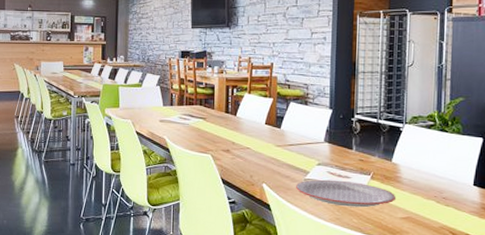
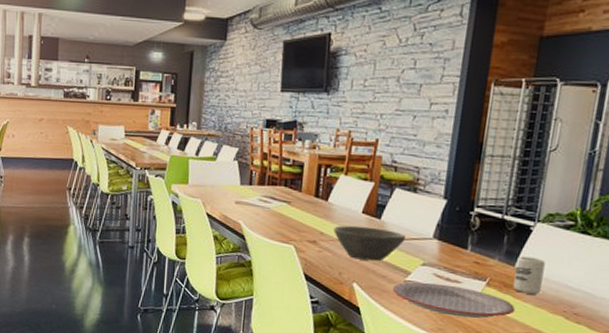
bowl: none [243,135,303,164] -> present [333,225,406,261]
cup: none [392,152,415,184] -> present [513,256,545,294]

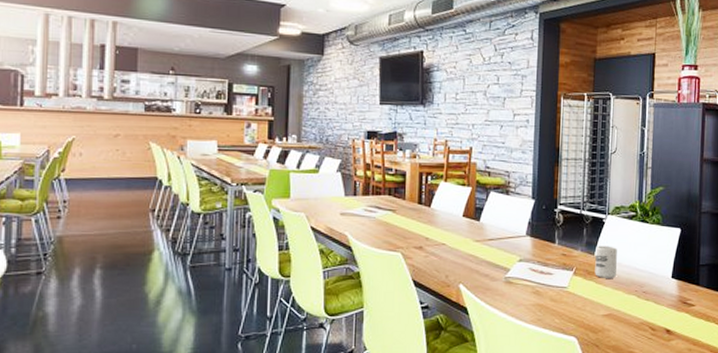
bowl: present [333,225,406,261] -> none [438,229,503,261]
plate: present [392,282,516,319] -> none [494,277,599,306]

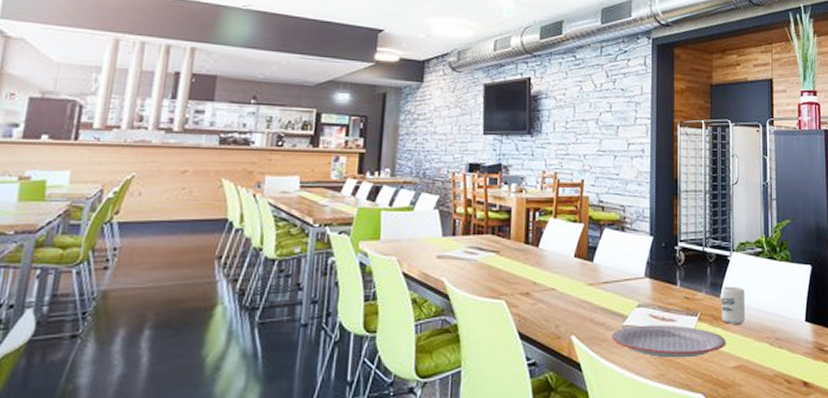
plate: none [494,277,599,306] -> present [611,325,727,359]

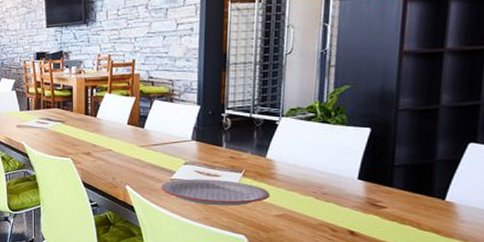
cup: present [721,286,745,324] -> none [266,148,292,180]

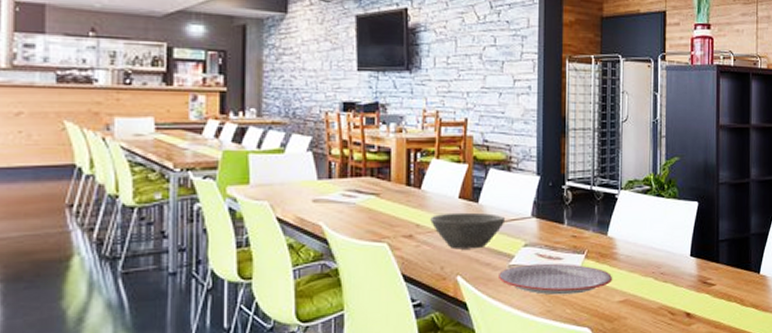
bowl: none [104,136,168,165] -> present [430,212,506,250]

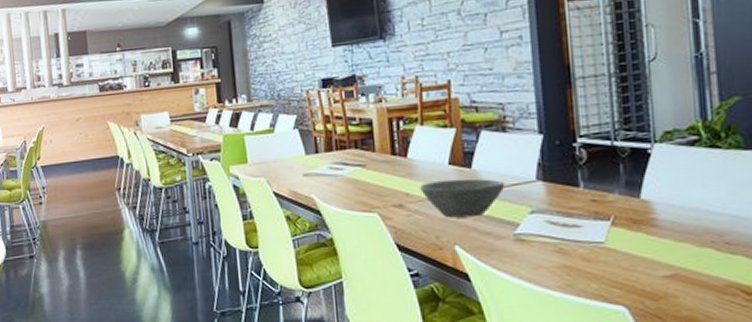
plate: present [497,263,613,296] -> none [501,231,654,268]

